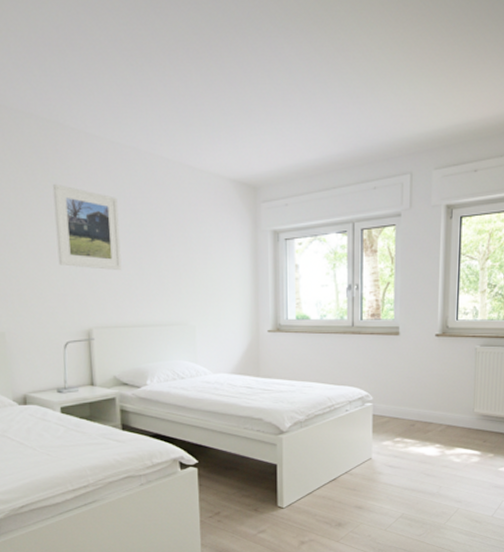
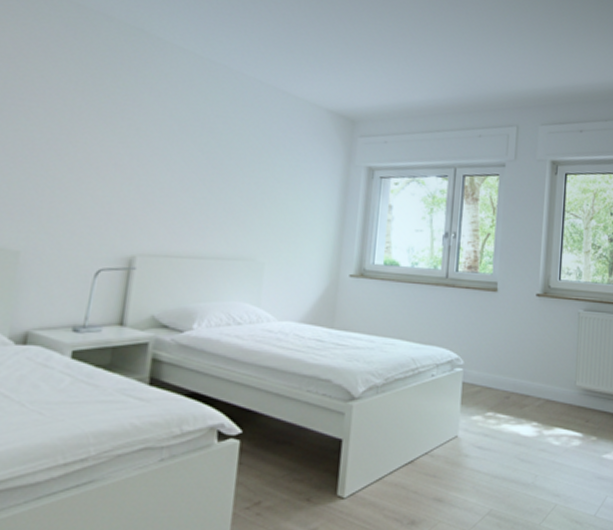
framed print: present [52,184,122,270] -> none [110,91,196,192]

